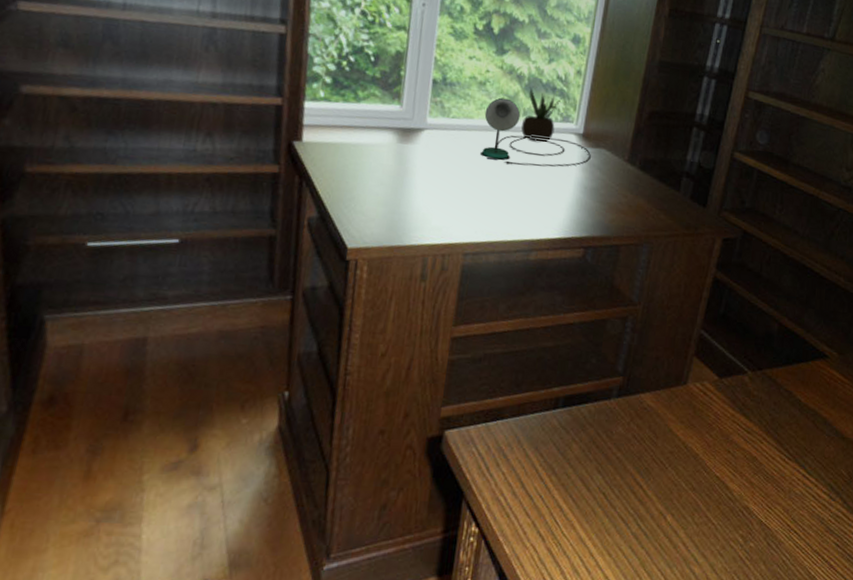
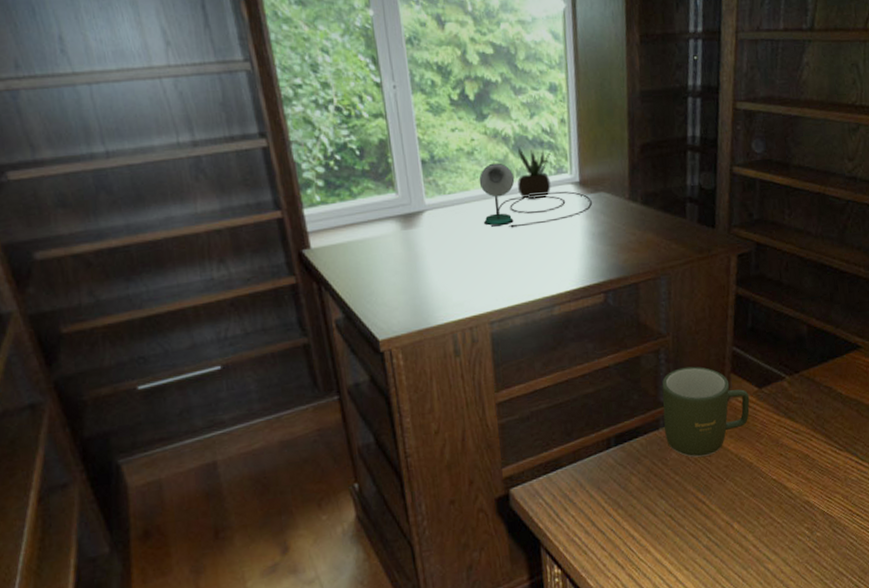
mug: none [616,340,708,438] -> present [662,366,750,458]

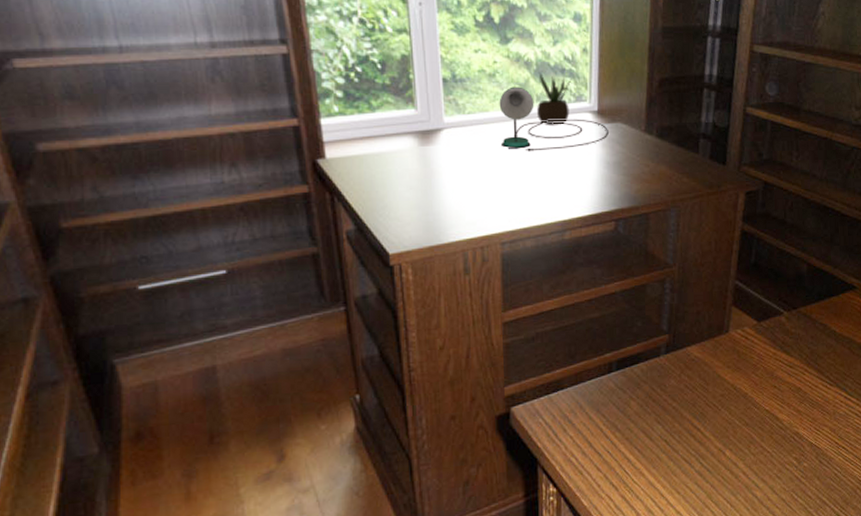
mug: present [662,366,750,458] -> none [665,297,749,385]

